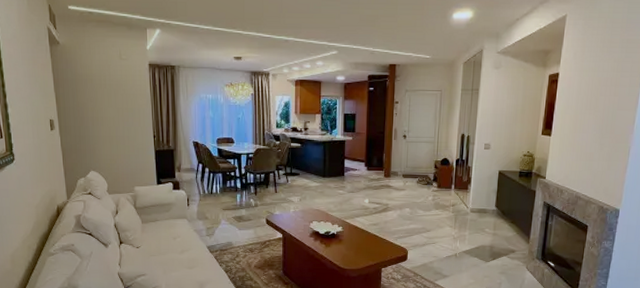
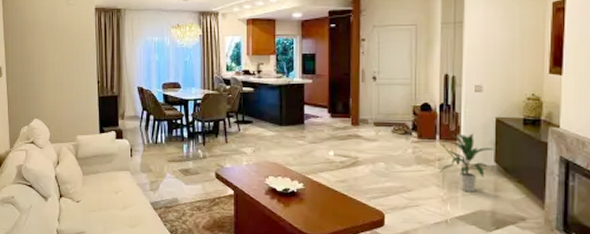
indoor plant: none [452,184,497,231] -> present [439,133,495,193]

